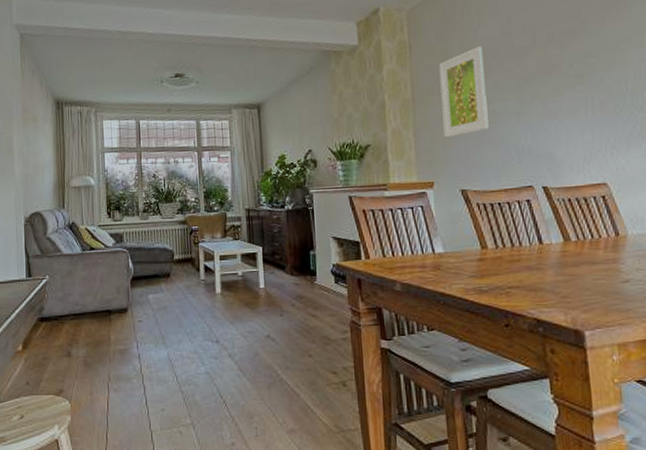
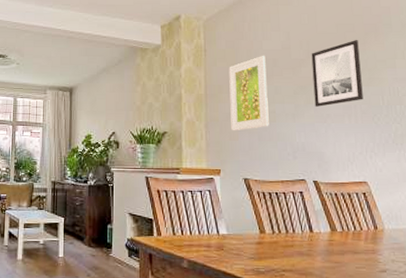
wall art: none [537,15,602,101] -> present [311,39,363,107]

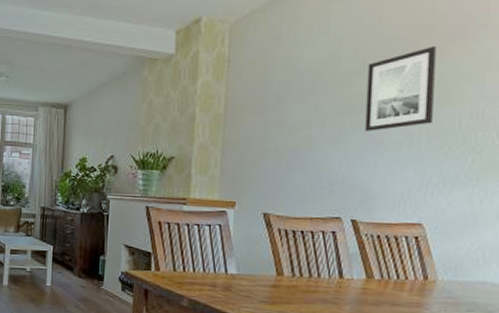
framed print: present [229,55,269,131] -> none [253,66,306,158]

